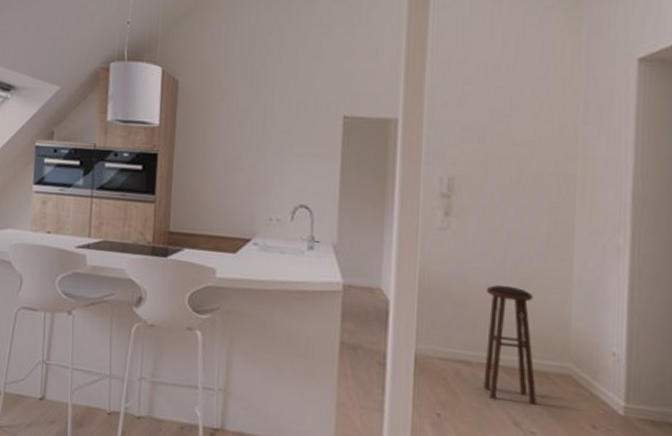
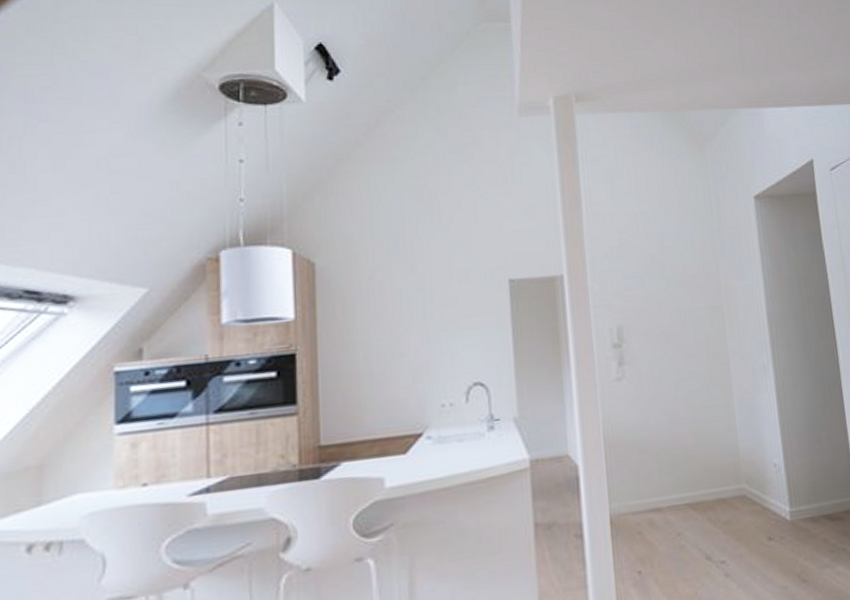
stool: present [483,285,536,405] -> none [664,422,722,541]

